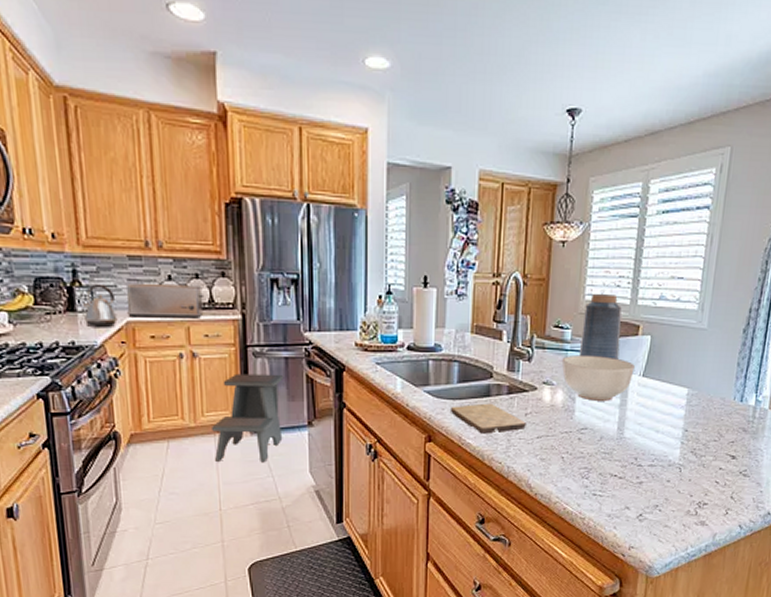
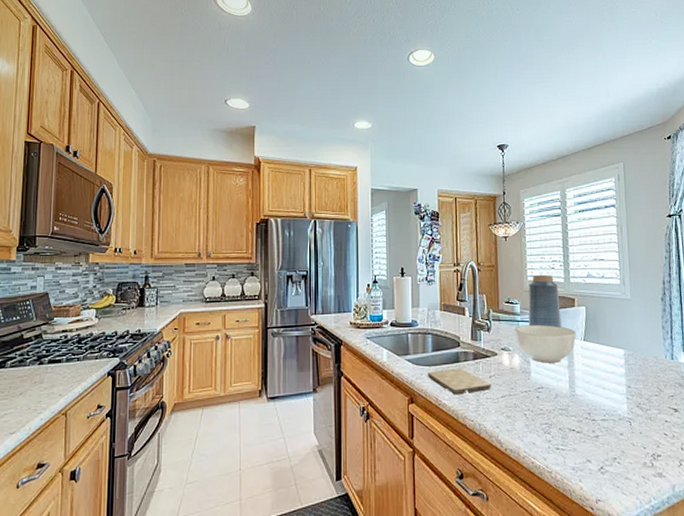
kettle: present [82,285,118,328] -> none [149,286,174,319]
toaster: present [126,282,205,319] -> none [181,283,238,309]
step stool: present [212,373,284,463] -> none [237,350,295,426]

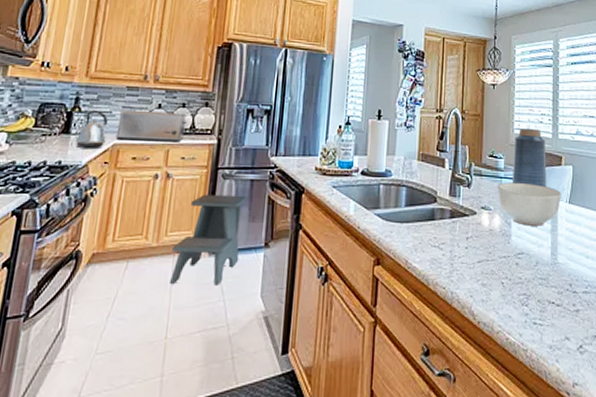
kettle: none [149,286,174,319] -> present [75,111,108,150]
toaster: none [181,283,238,309] -> present [116,110,188,142]
step stool: none [237,350,295,426] -> present [170,194,248,286]
cutting board: present [428,368,491,395] -> none [399,226,467,258]

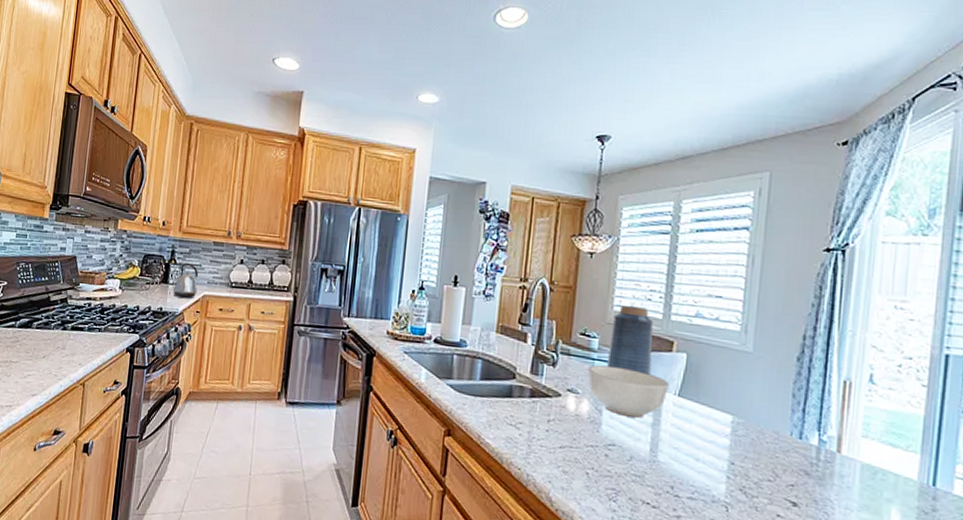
toaster: present [116,110,188,142] -> none [205,264,267,297]
step stool: present [170,194,248,286] -> none [253,348,322,434]

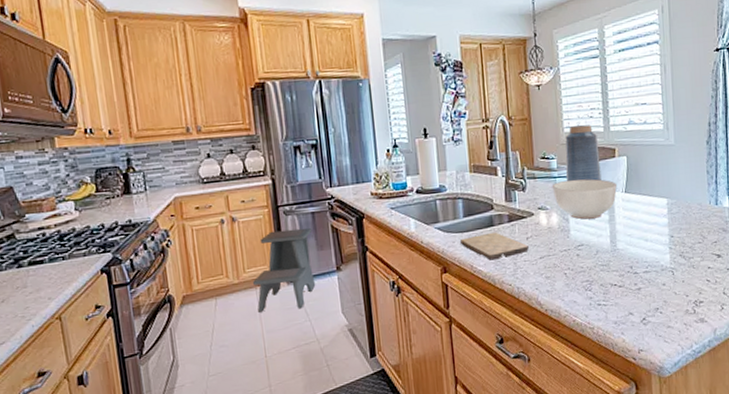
kettle: present [173,263,198,299] -> none [136,168,167,206]
step stool: none [253,348,322,434] -> present [253,228,316,312]
cutting board: none [472,402,548,436] -> present [460,232,529,261]

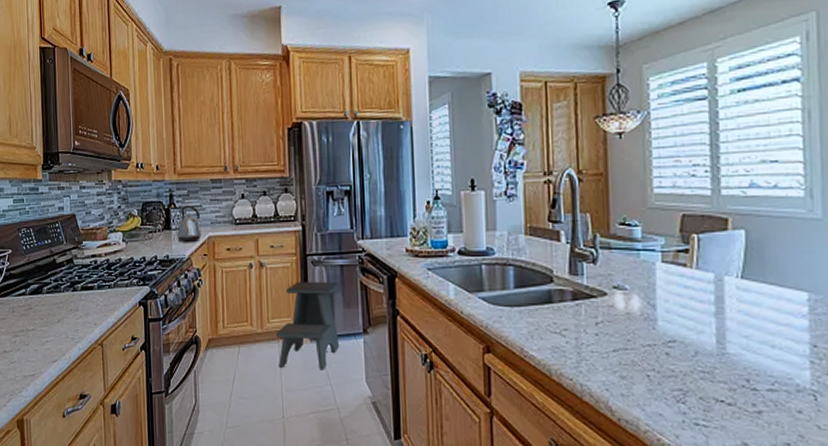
kettle: none [136,168,167,206] -> present [175,206,202,243]
cutting board: present [460,232,529,261] -> none [509,310,598,345]
bowl: present [551,179,617,220] -> none [633,254,729,308]
vase: present [565,125,602,181] -> none [653,185,706,259]

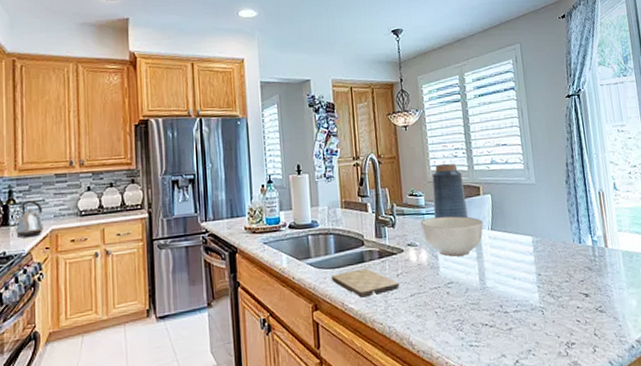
step stool: present [276,281,340,370] -> none [122,263,186,351]
cutting board: none [509,310,598,345] -> present [332,268,399,298]
bowl: none [633,254,729,308] -> present [420,216,483,257]
vase: none [653,185,706,259] -> present [432,164,468,218]

